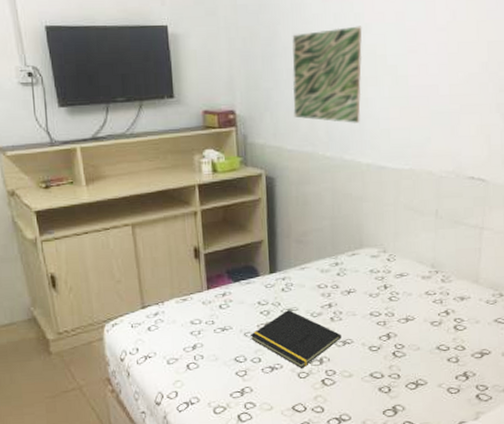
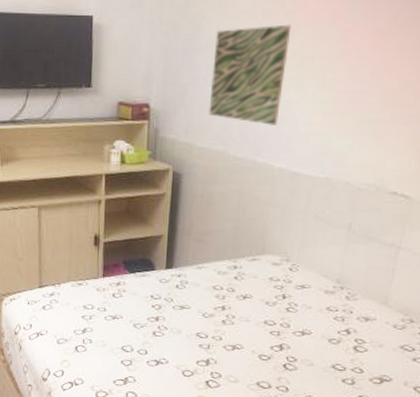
notepad: present [250,310,341,368] -> none [139,307,231,367]

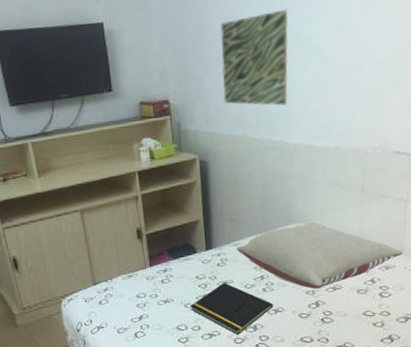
notepad: none [139,307,231,367] -> present [189,283,273,335]
pillow: none [200,256,386,331] -> present [237,223,402,289]

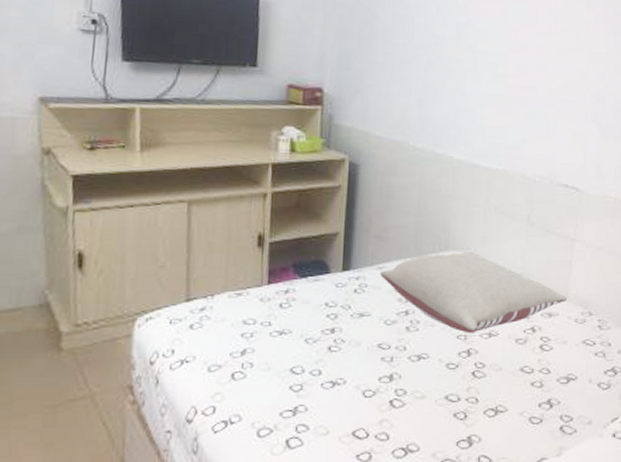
notepad: present [189,283,273,335] -> none [311,315,417,385]
wall art: present [220,9,289,106] -> none [386,18,465,116]

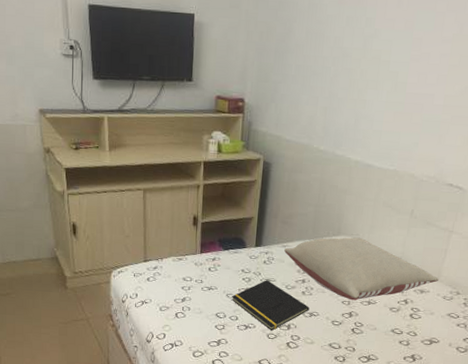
notepad: none [311,315,417,385] -> present [231,280,309,331]

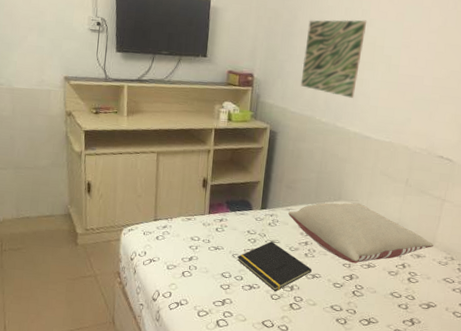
wall art: none [296,30,372,122] -> present [300,19,367,98]

